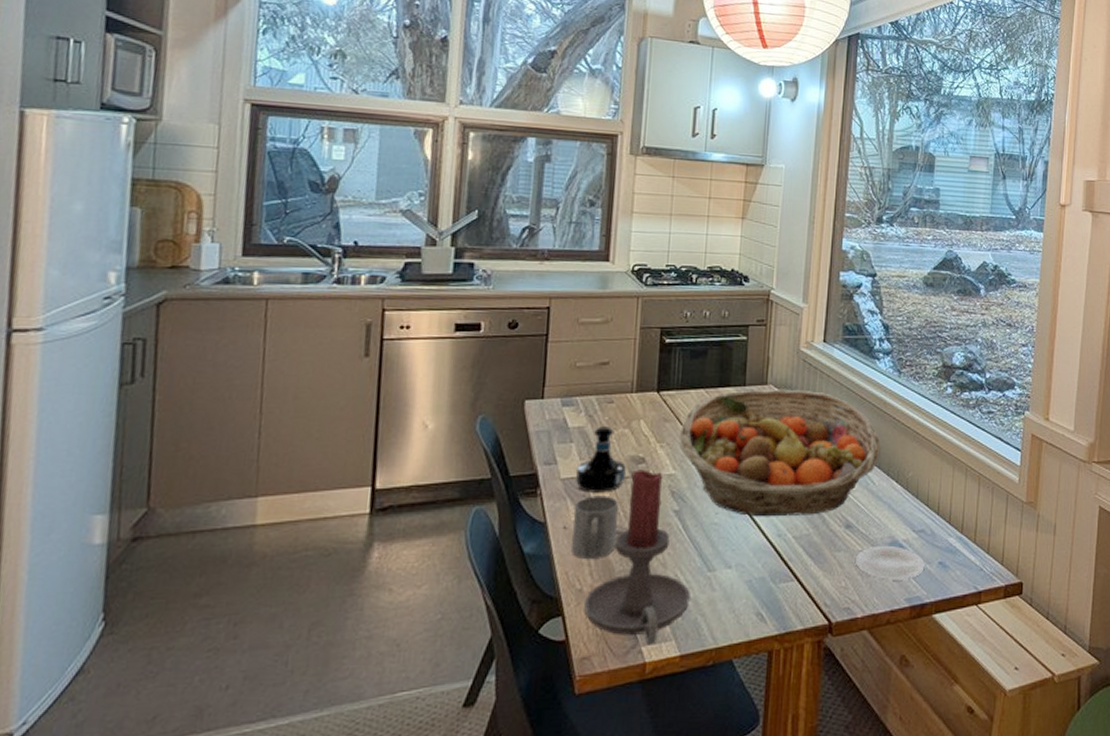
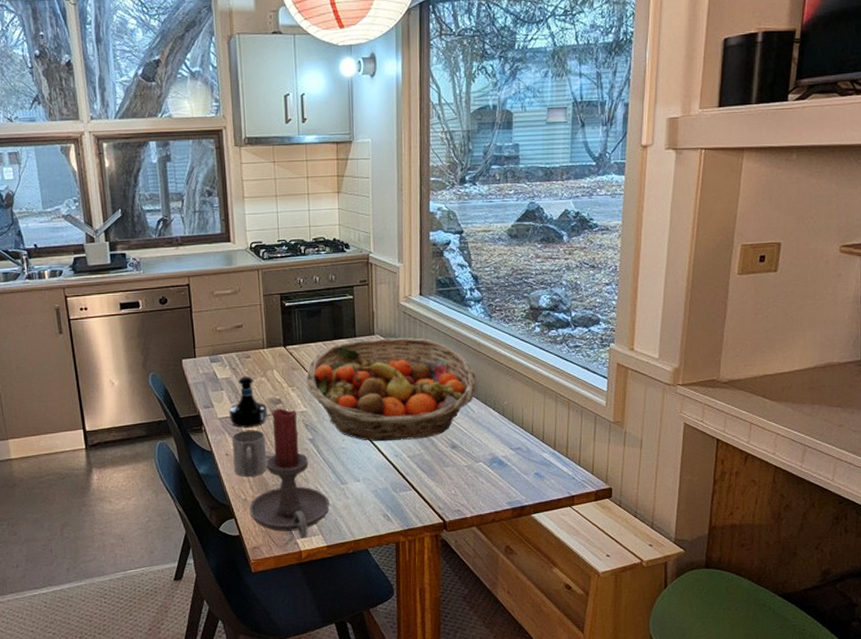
plate: present [854,545,925,581] -> none [461,461,523,489]

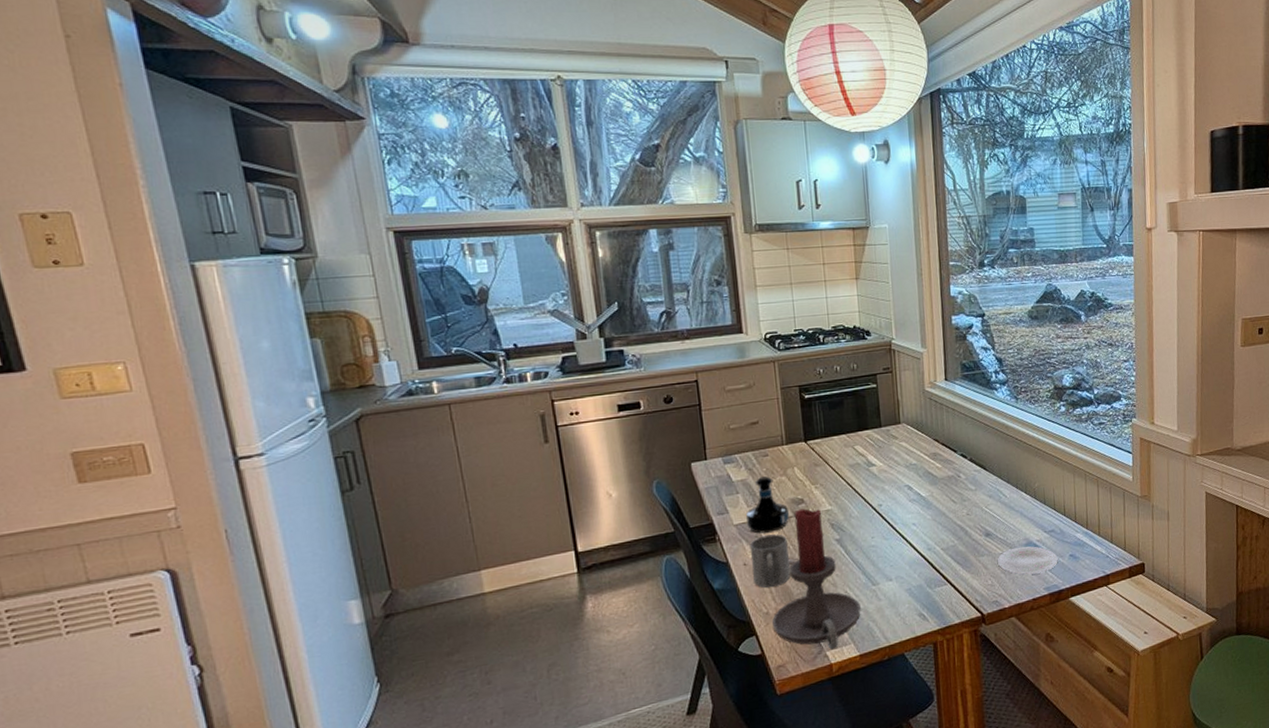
fruit basket: present [306,337,478,442] -> none [830,424,1008,536]
plate: none [461,461,523,489] -> present [997,546,1058,575]

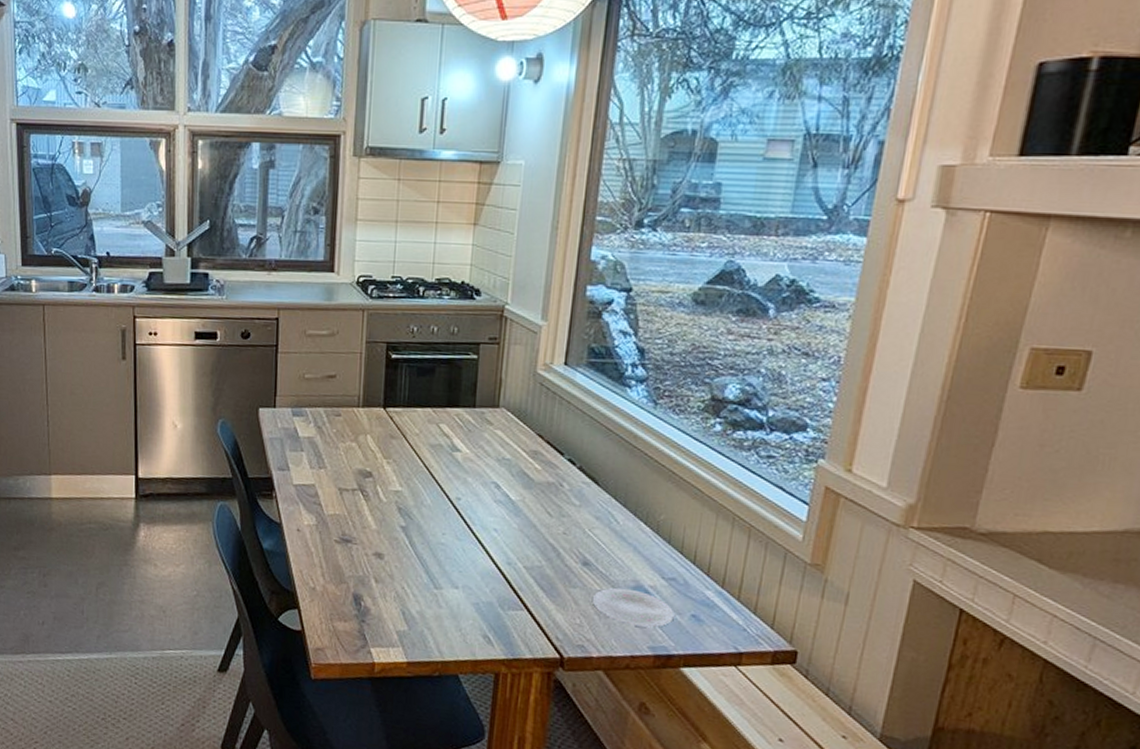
tequila bottle: present [746,476,789,534] -> none [307,438,354,502]
mug: present [749,534,790,588] -> none [305,503,347,562]
candle holder: present [771,508,861,650] -> none [317,483,417,648]

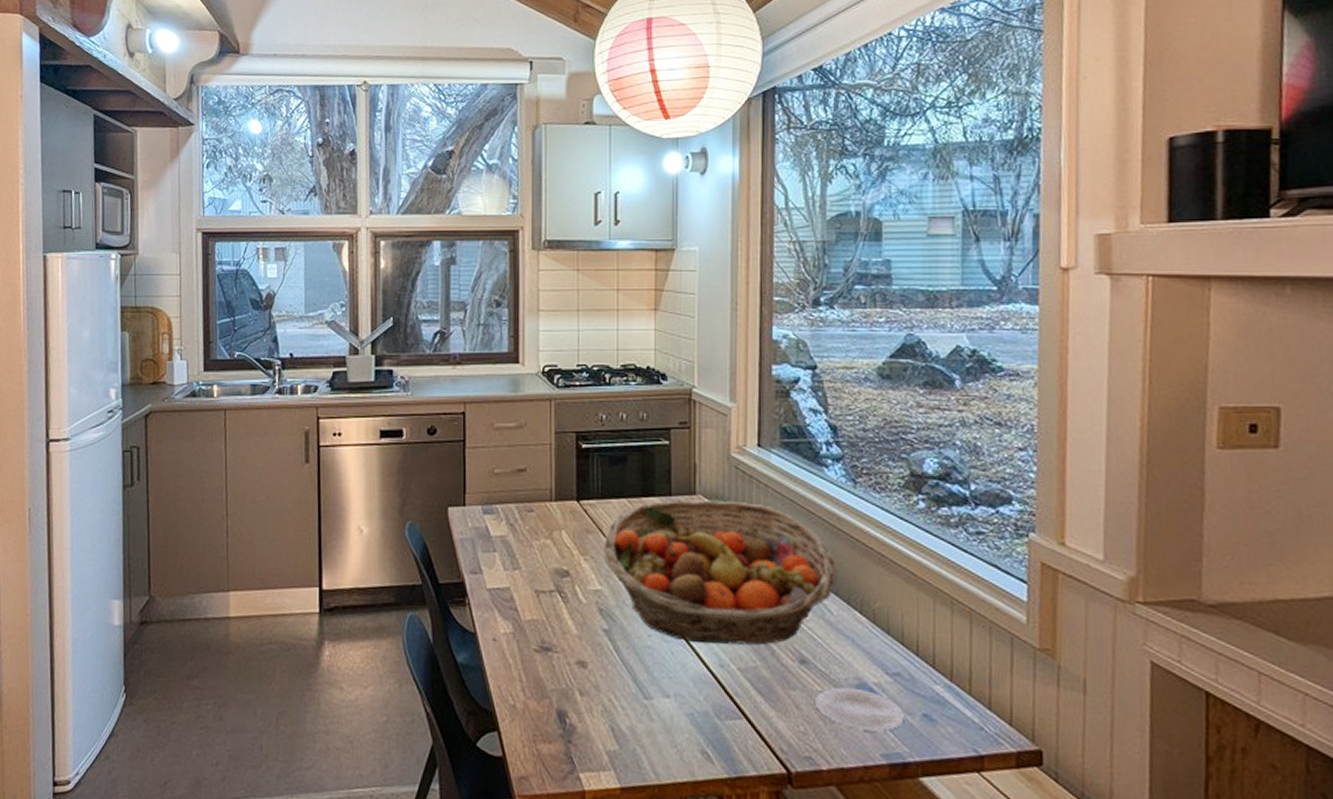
fruit basket: none [406,412,628,548] -> present [604,499,837,645]

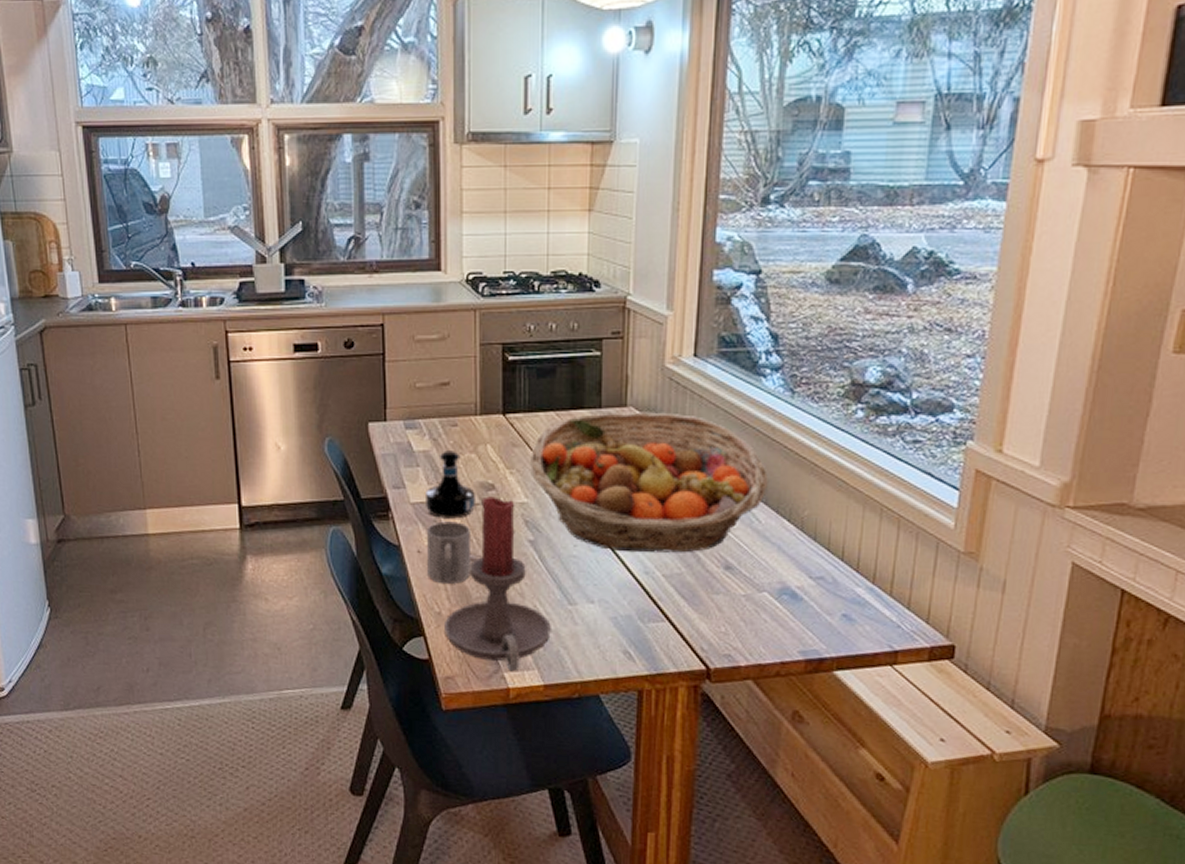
mug: none [501,608,545,674] -> present [426,521,470,584]
tequila bottle: none [502,536,550,606] -> present [426,450,475,519]
candle holder: none [518,583,627,773] -> present [443,496,551,672]
plate: present [814,687,905,732] -> none [736,590,824,631]

